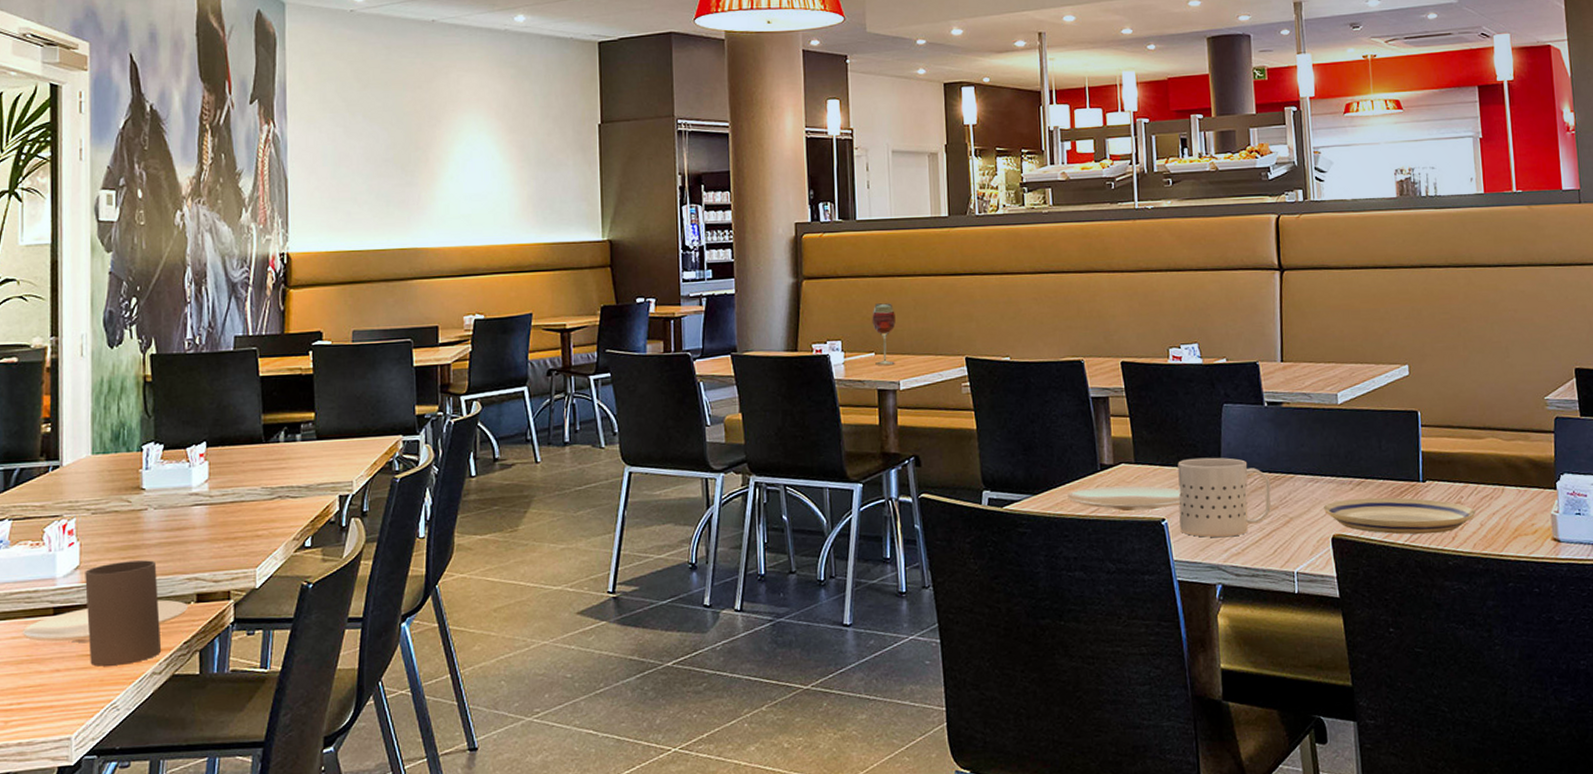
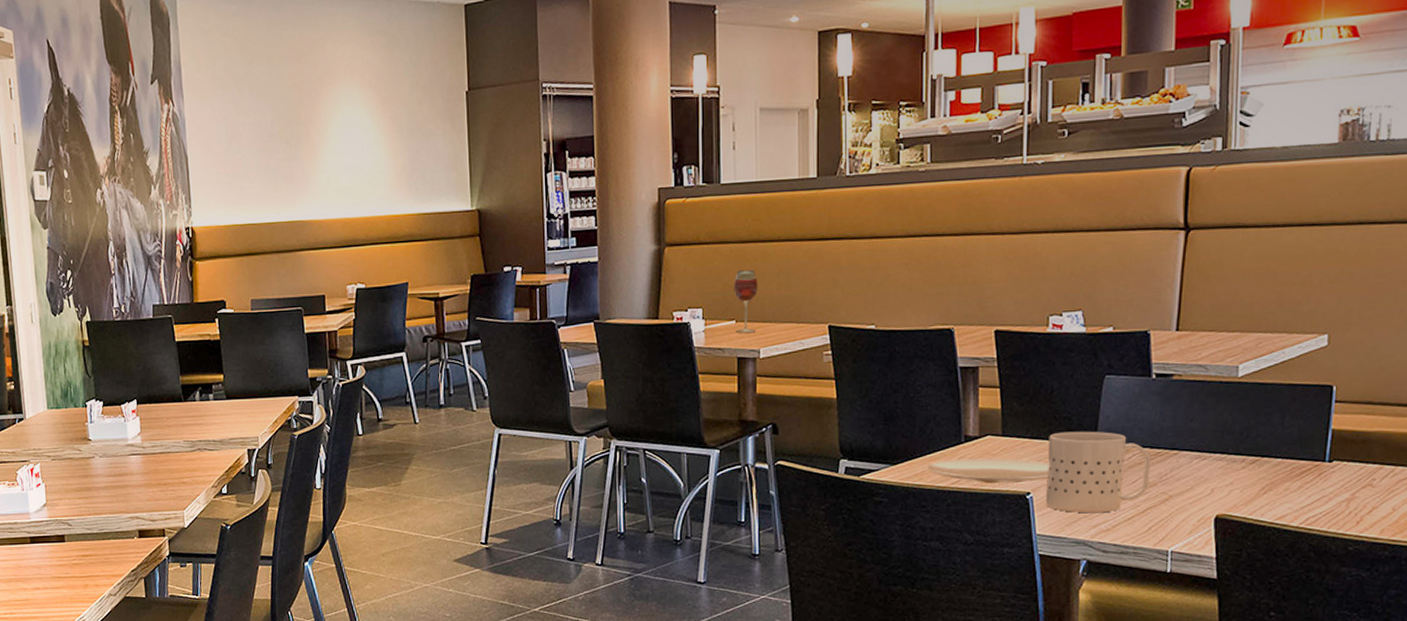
plate: present [22,599,189,643] -> none [8,534,133,567]
cup: present [85,560,162,667] -> none [51,500,115,587]
plate: present [1324,497,1476,535] -> none [1209,477,1389,518]

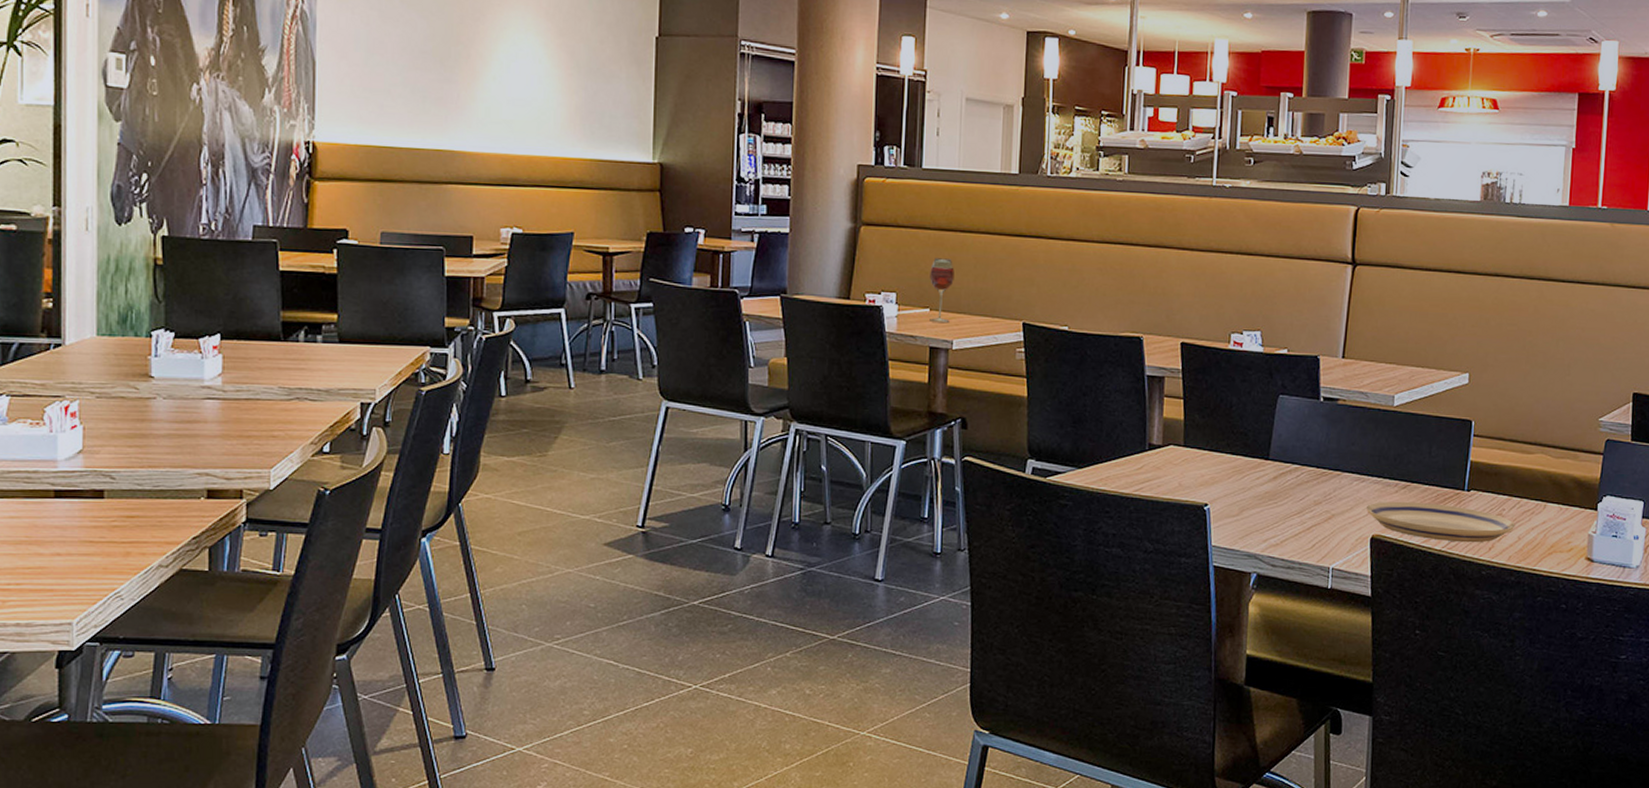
plate: present [928,458,1048,484] -> none [1112,466,1225,495]
mug: present [1046,431,1151,513] -> none [1222,446,1317,528]
plate: none [1209,477,1389,518] -> present [1367,501,1515,543]

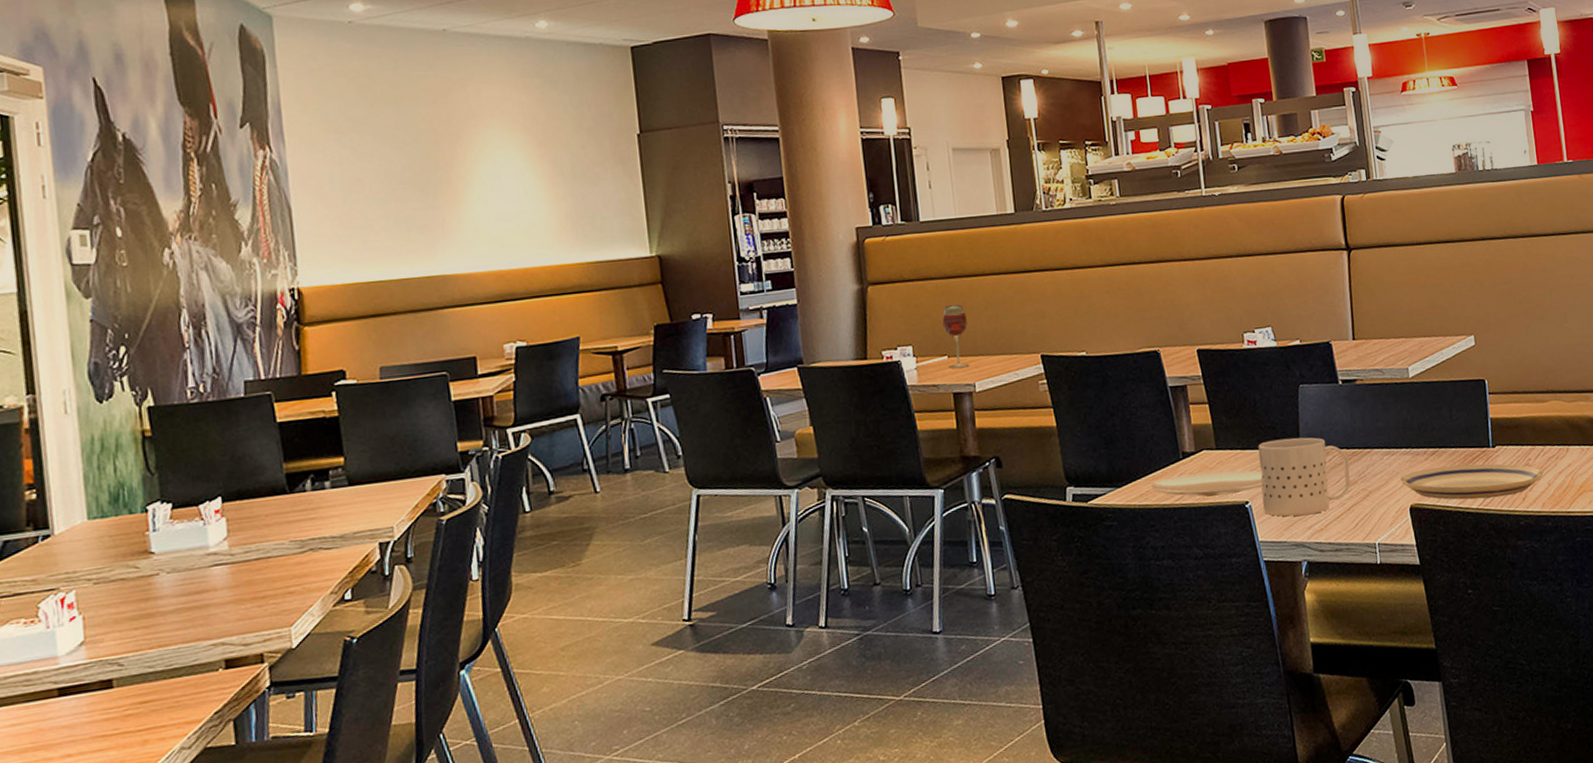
plate: none [1112,466,1225,495] -> present [1151,470,1262,498]
mug: none [1222,446,1317,528] -> present [1258,437,1351,517]

